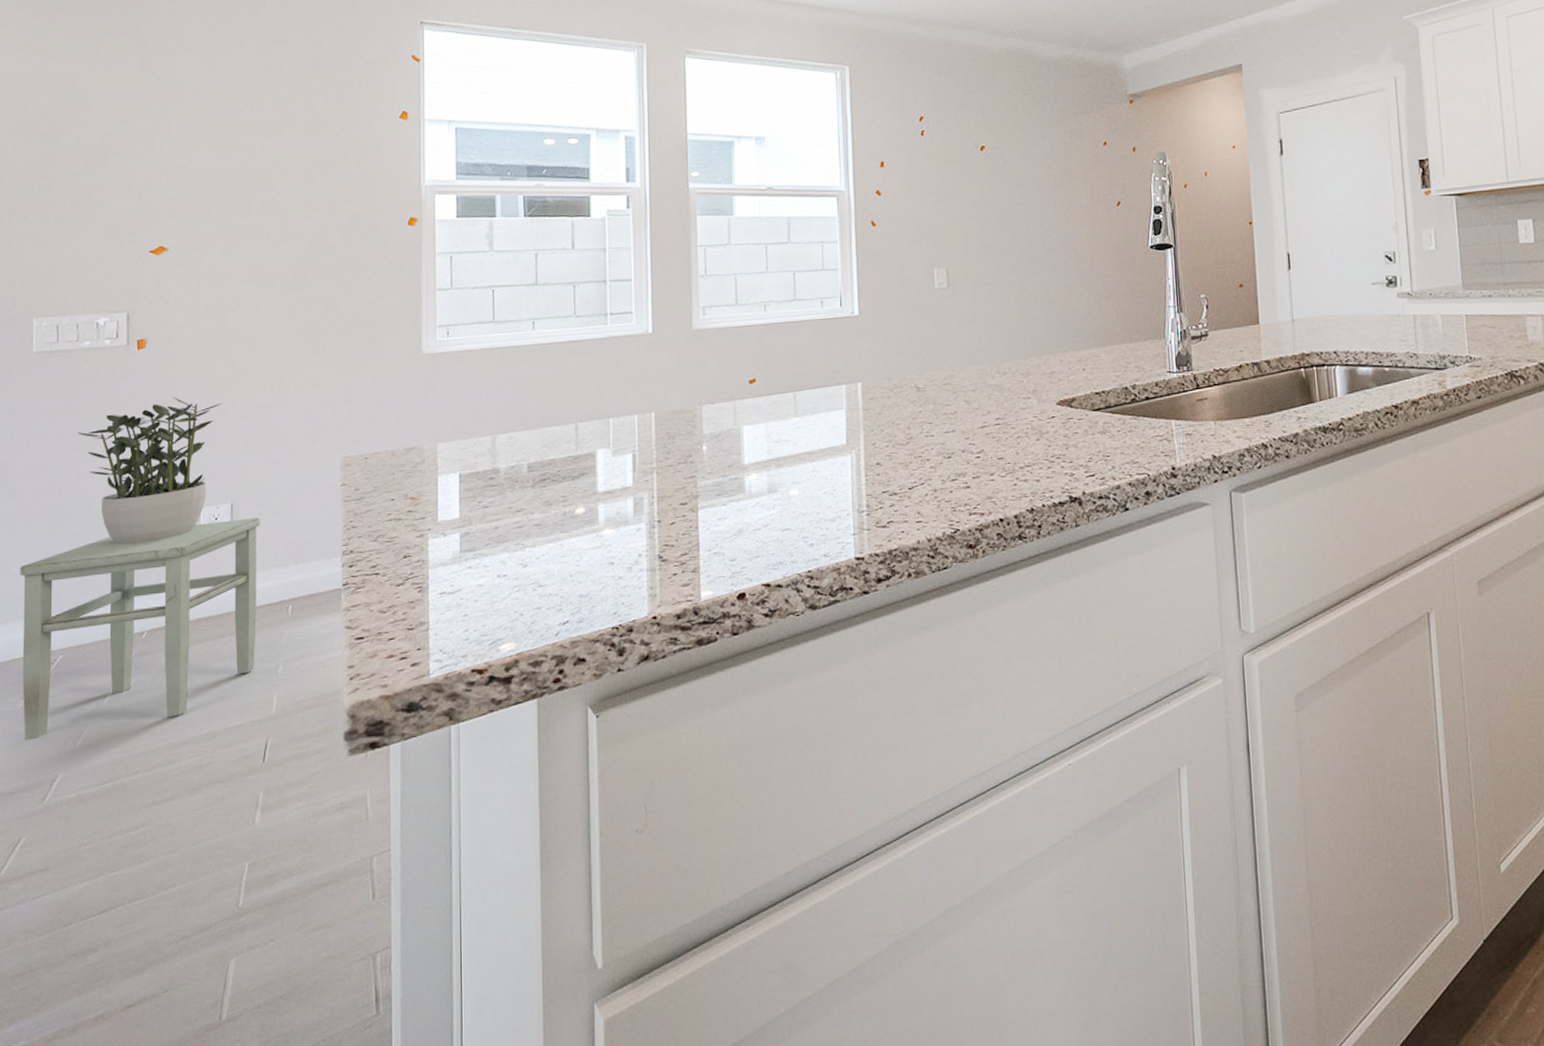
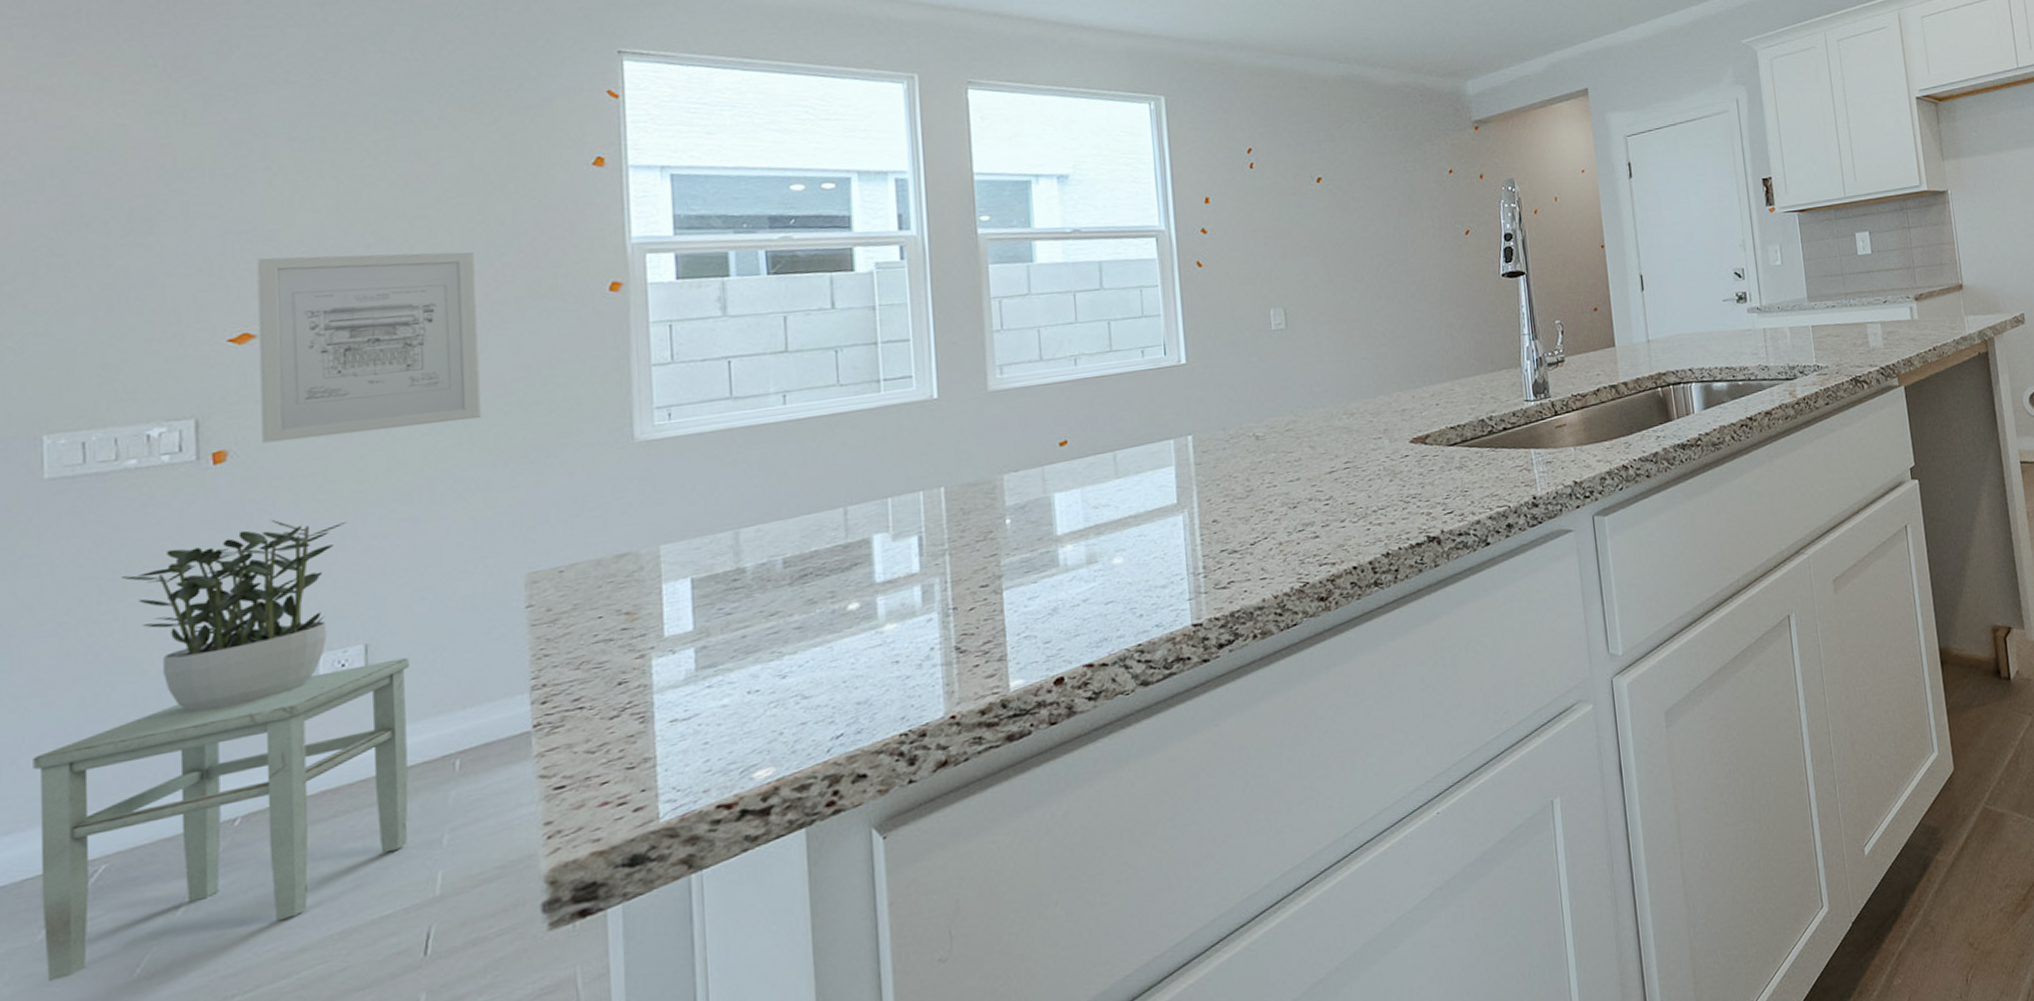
wall art: none [169,186,315,336] -> present [256,251,481,444]

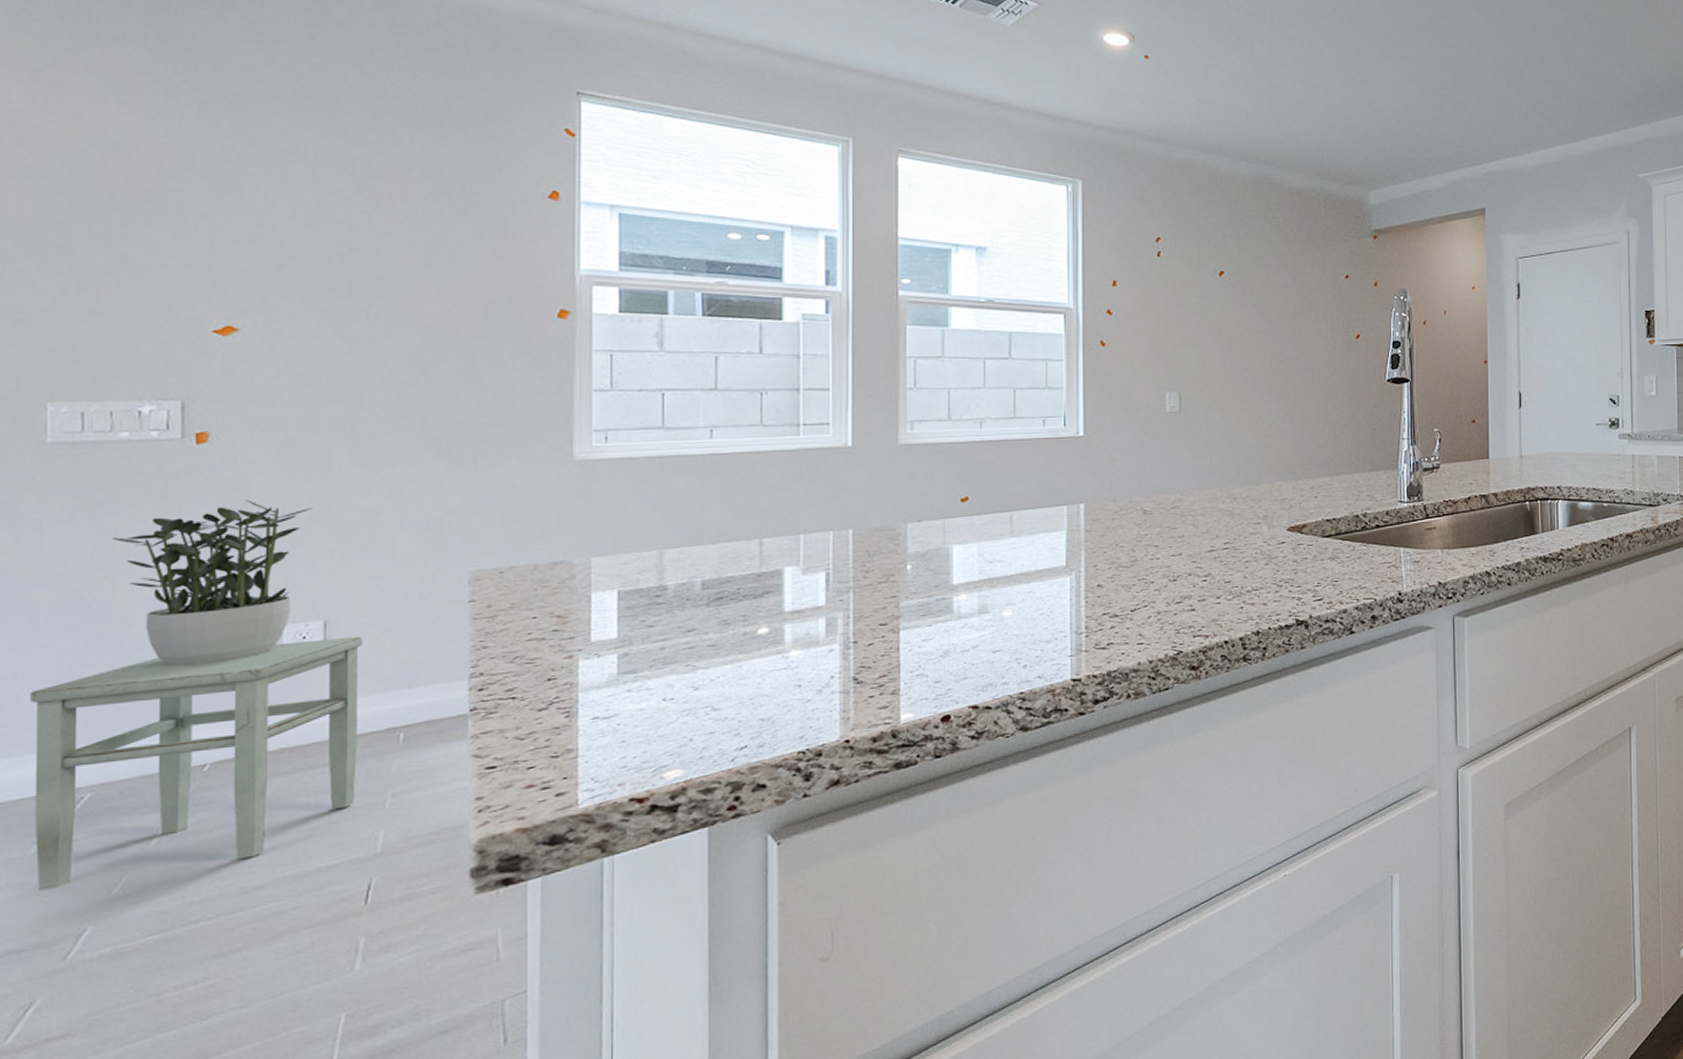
wall art: present [256,251,481,444] -> none [240,257,437,429]

